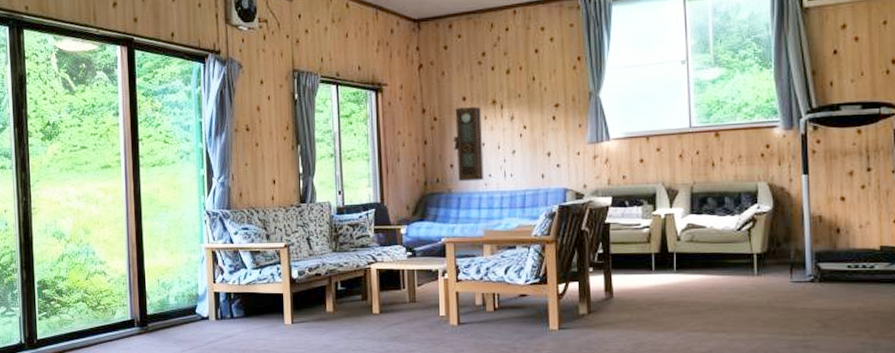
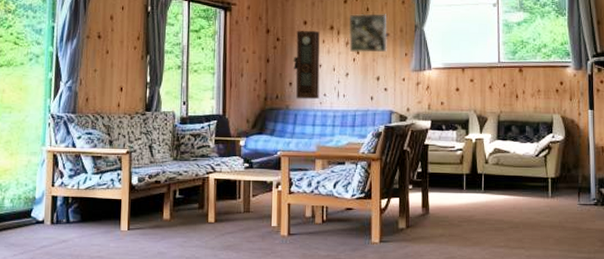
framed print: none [513,82,558,128] -> present [348,14,387,53]

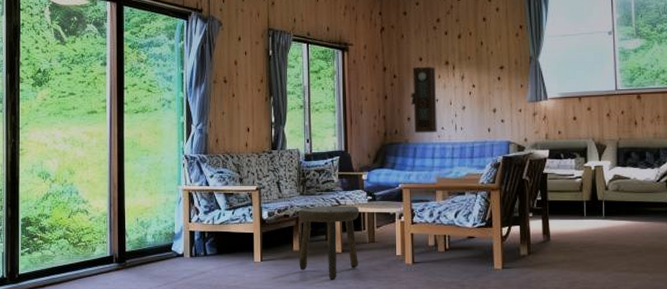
stool: none [169,172,236,251] -> present [298,206,360,280]
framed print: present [348,14,387,53] -> none [463,47,502,87]

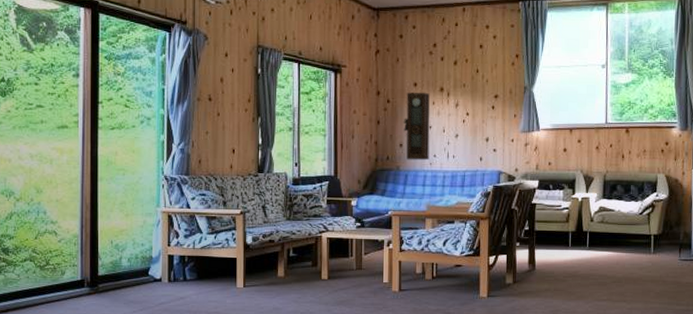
stool: present [298,206,360,280] -> none [283,231,348,306]

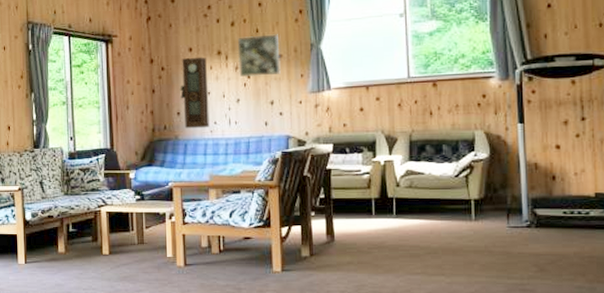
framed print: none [458,75,497,115] -> present [237,34,281,78]

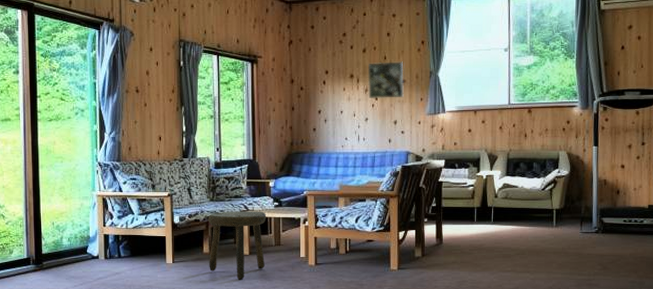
stool: none [63,205,128,282] -> present [209,211,267,280]
pendulum clock: present [179,57,210,129] -> none [316,79,341,143]

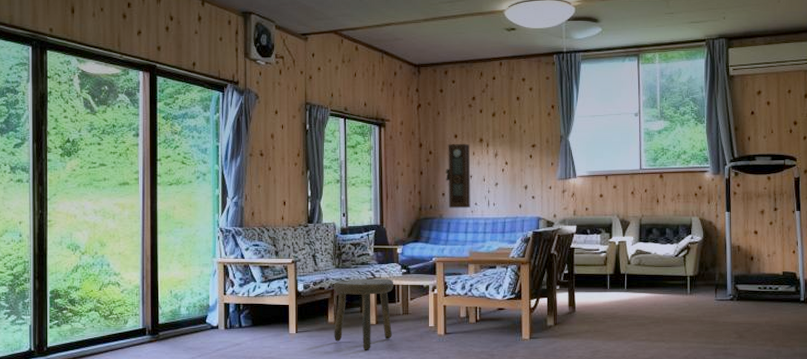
pendulum clock: none [316,79,341,143] -> present [445,143,471,209]
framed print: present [367,61,404,99] -> none [497,126,534,164]

